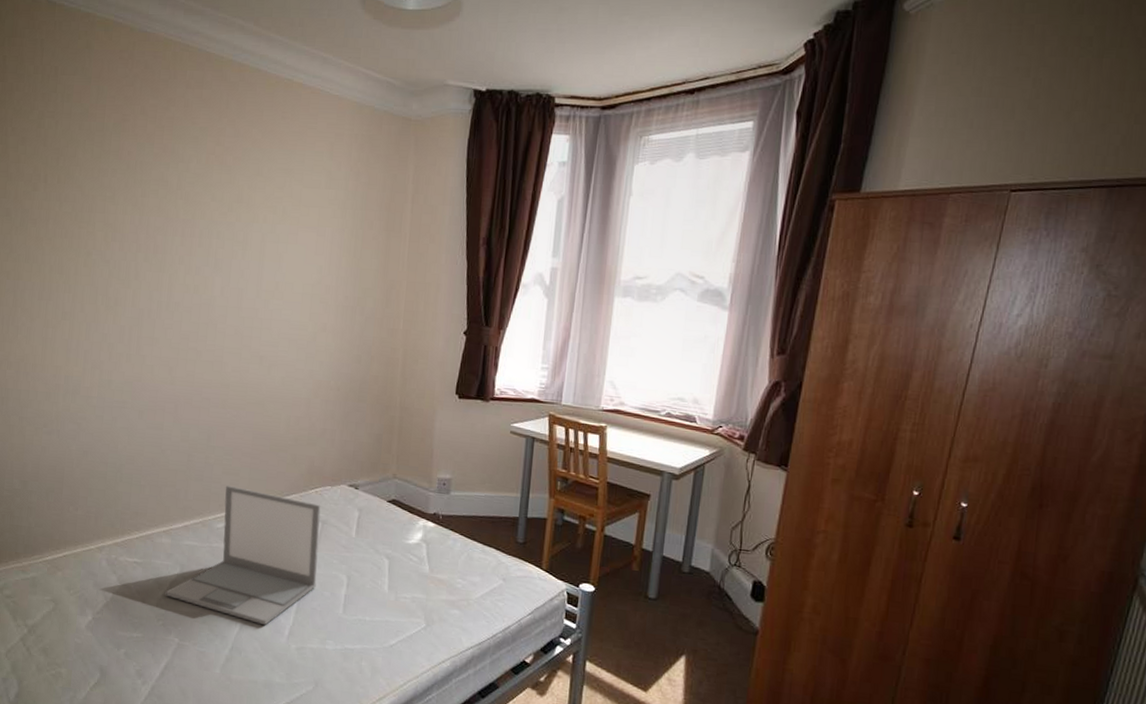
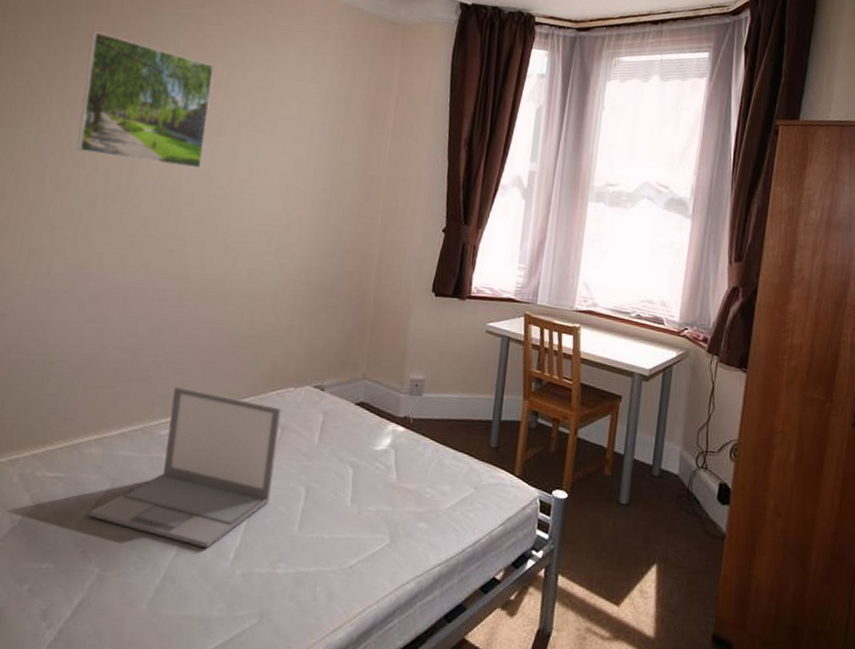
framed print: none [120,153,235,283] -> present [76,31,214,169]

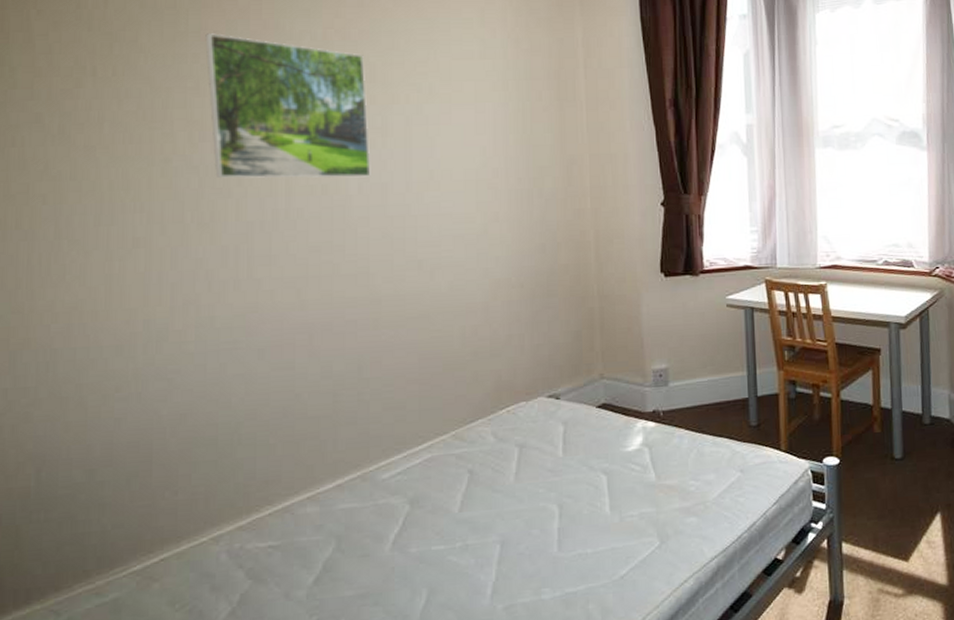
laptop: present [88,386,282,549] -> none [318,423,521,590]

